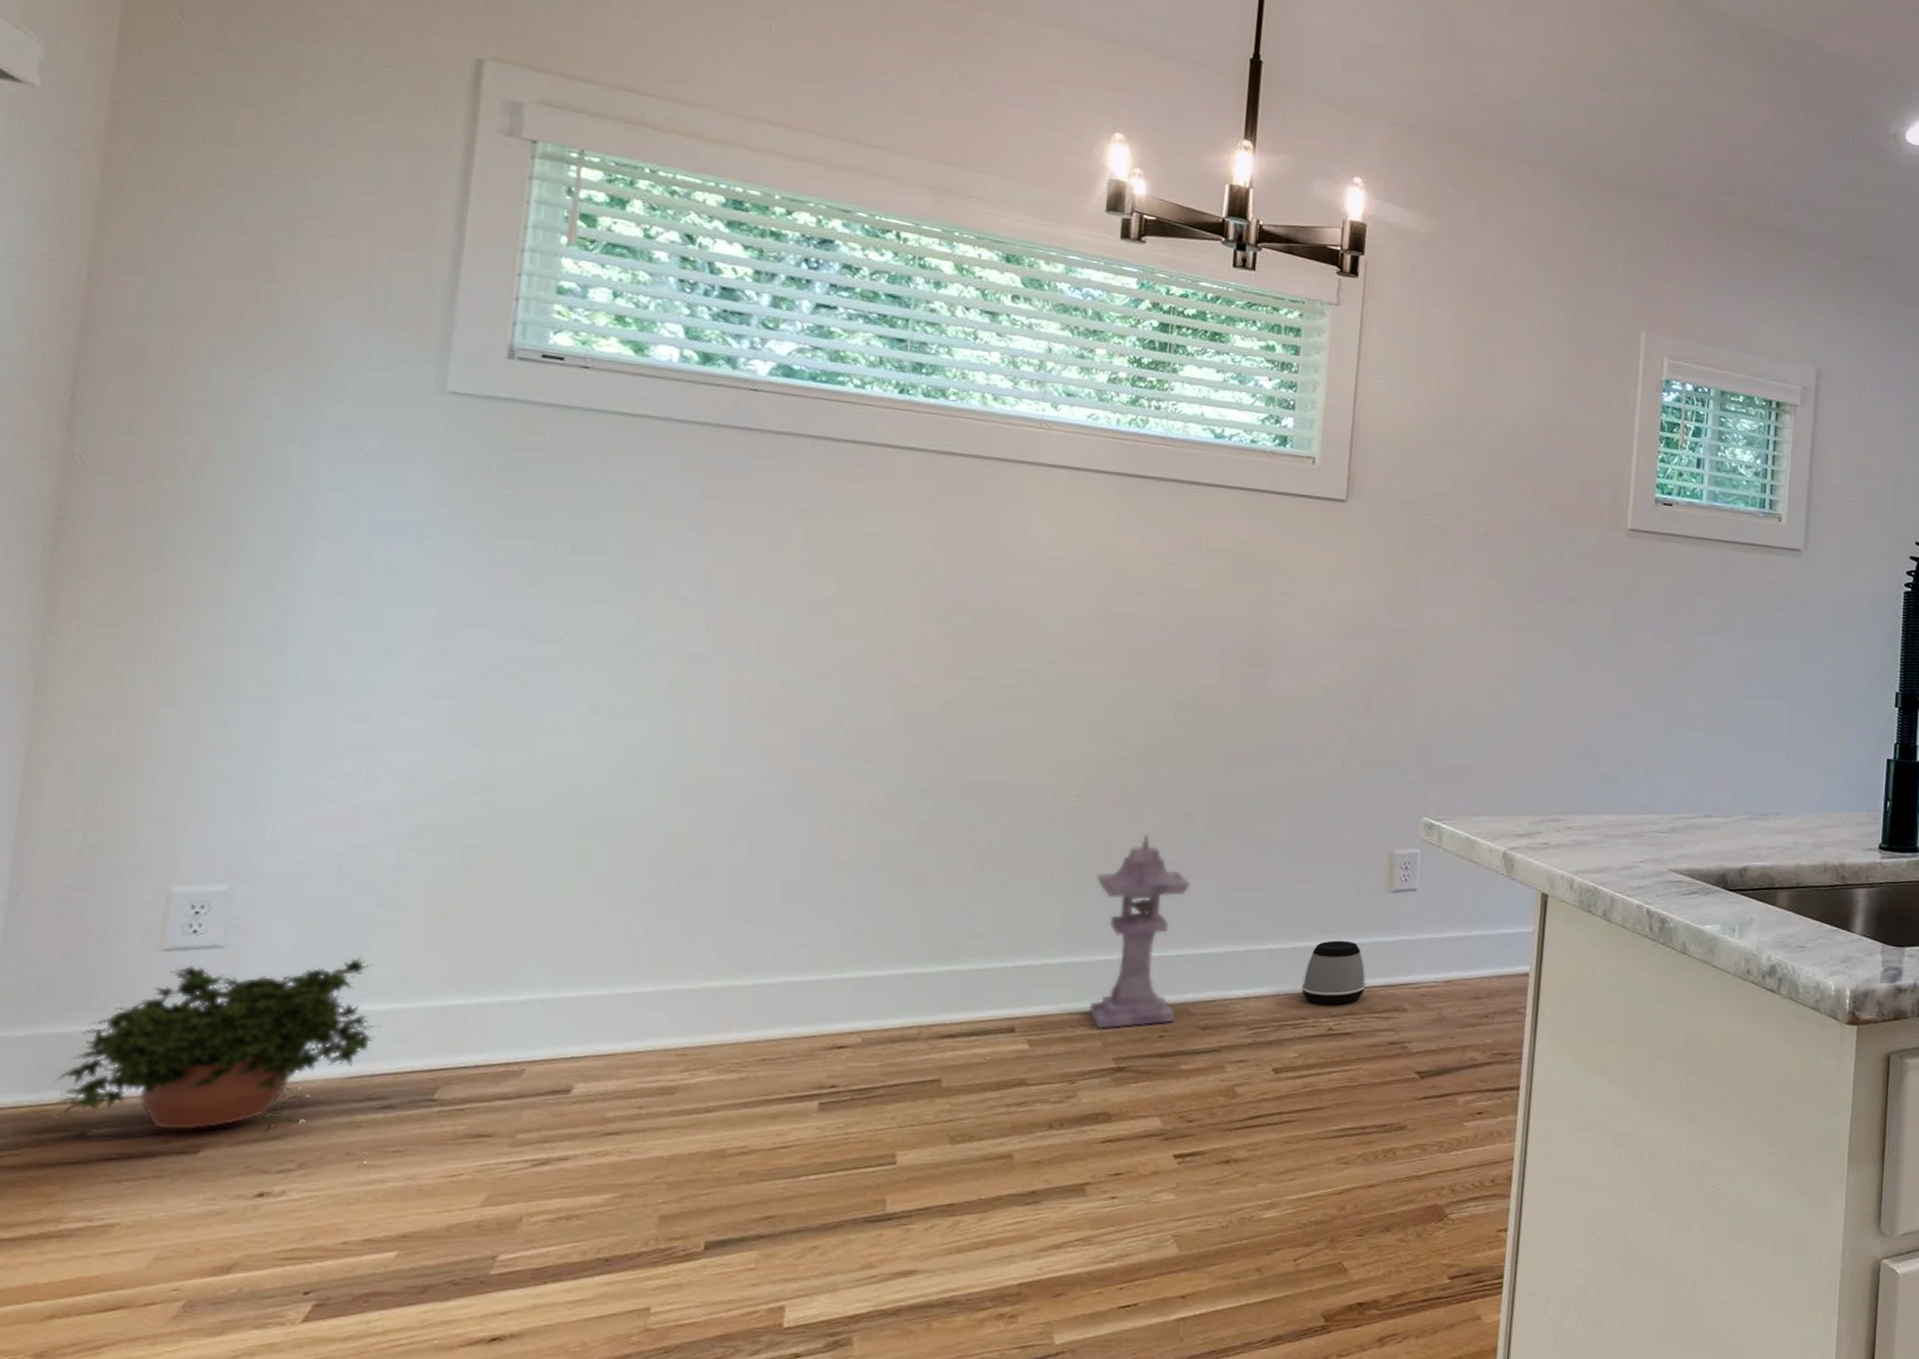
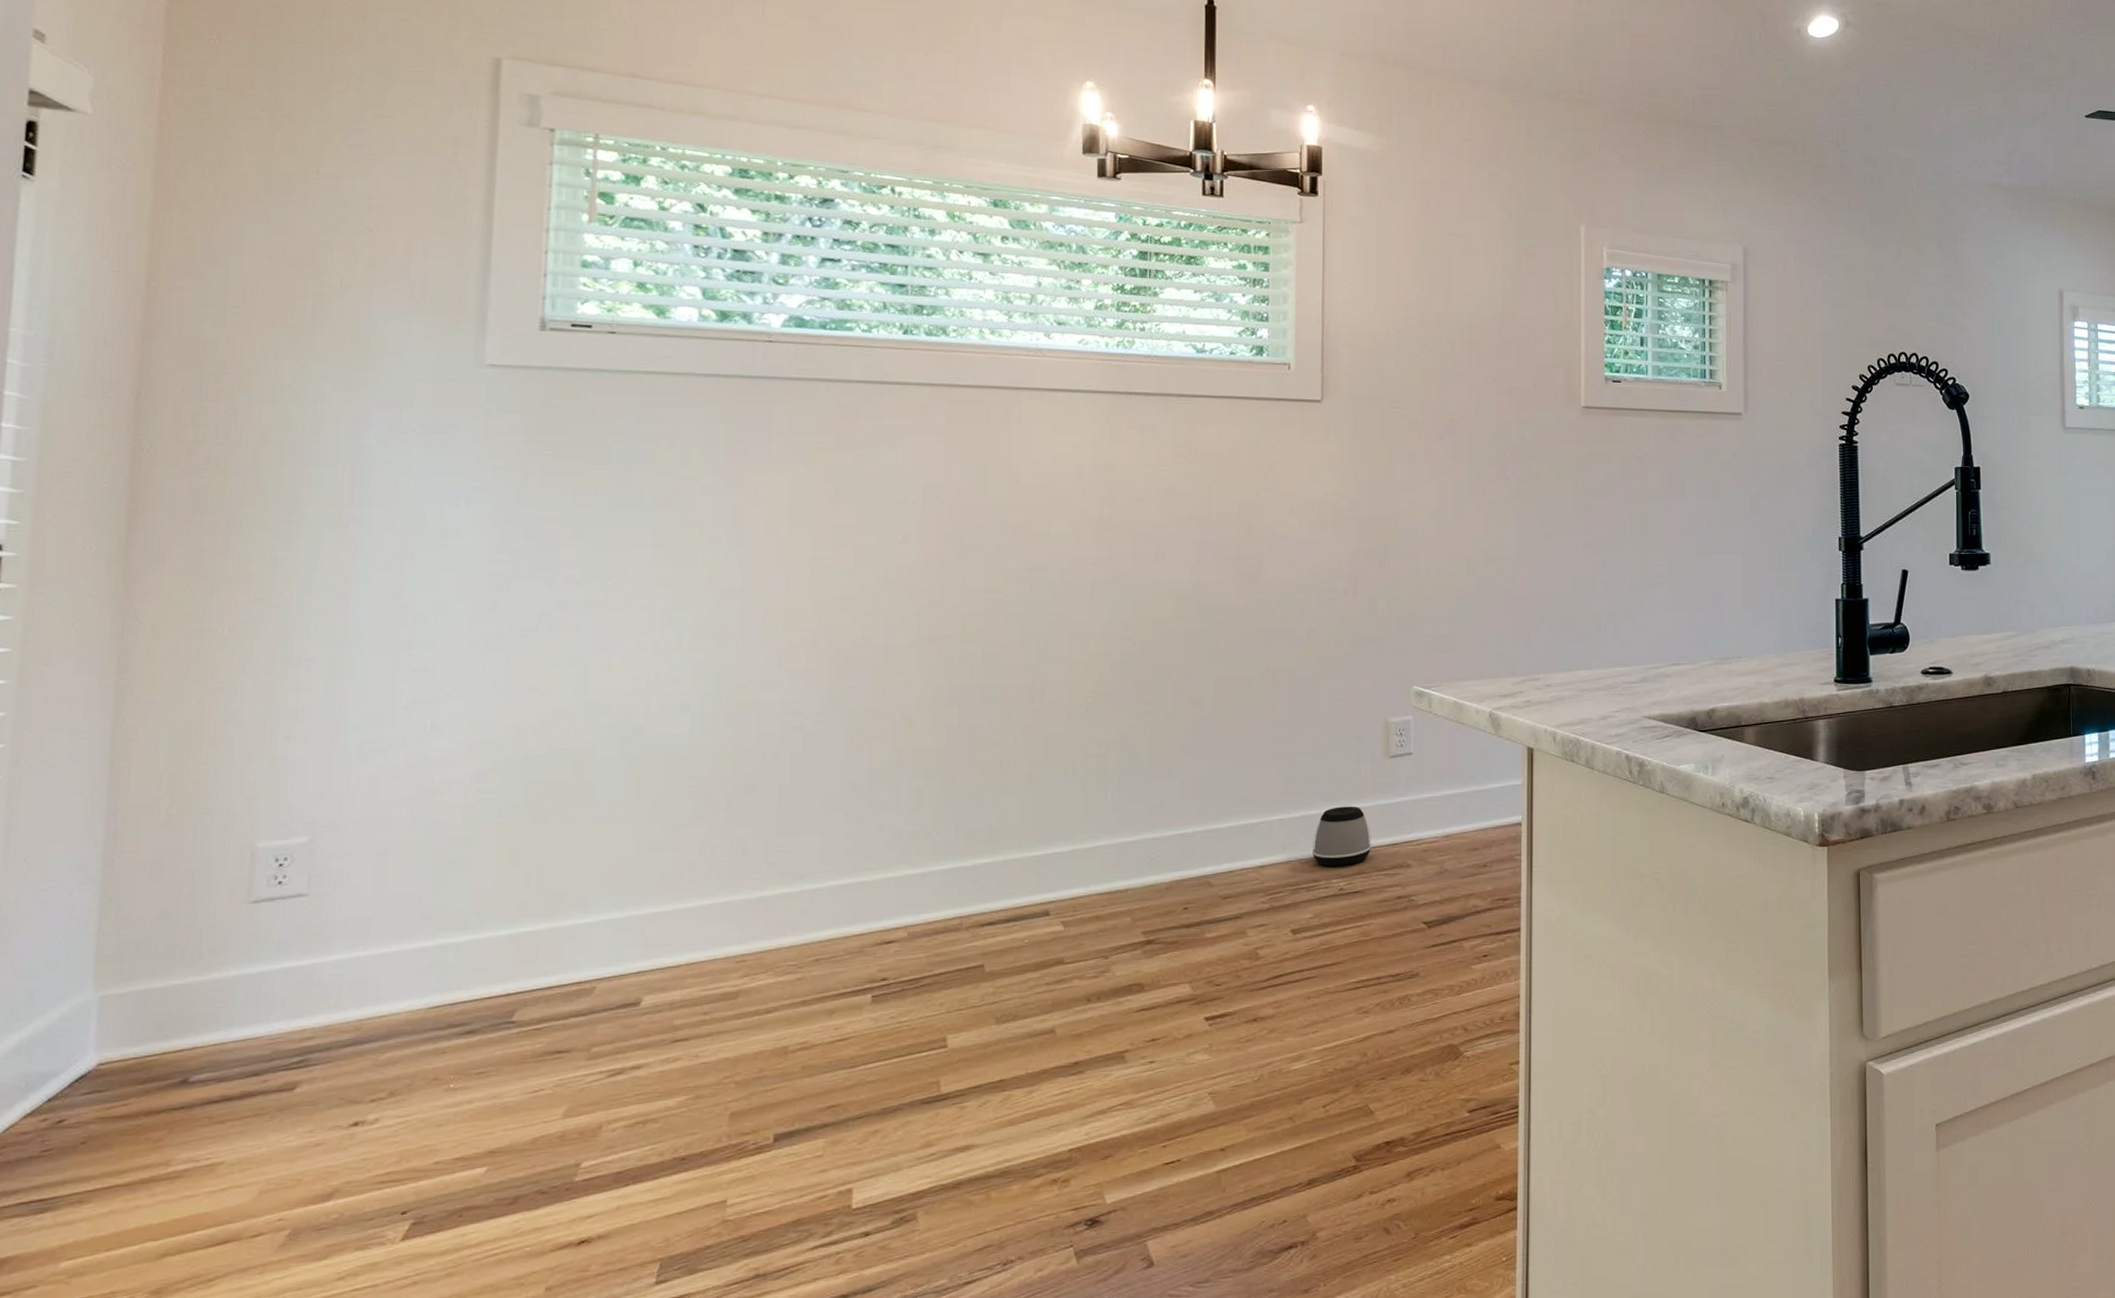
potted plant: present [54,957,381,1136] -> none [156,894,459,1070]
lantern: present [1088,835,1191,1030] -> none [1114,723,1203,907]

